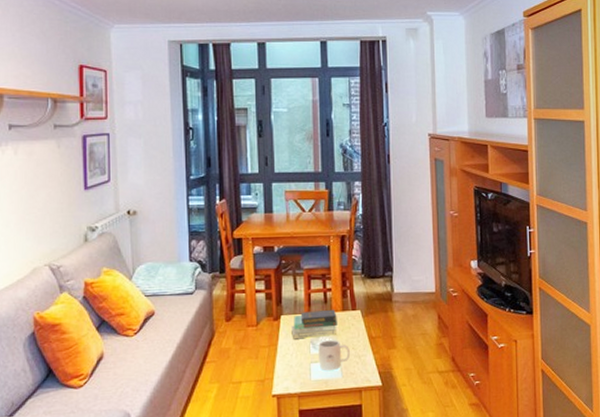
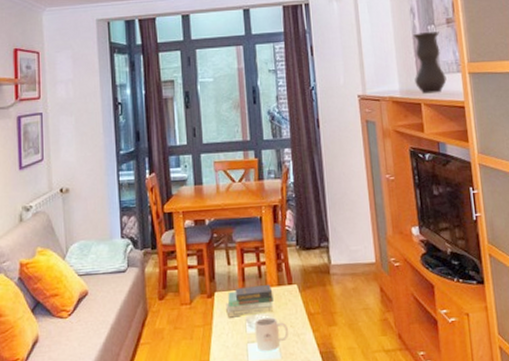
vase: none [483,77,513,137] -> present [413,32,447,94]

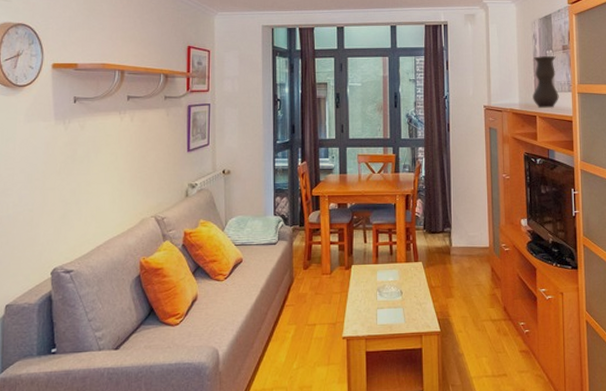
books: present [226,284,274,318] -> none [361,260,401,287]
mug: present [254,317,288,352] -> none [384,288,412,317]

